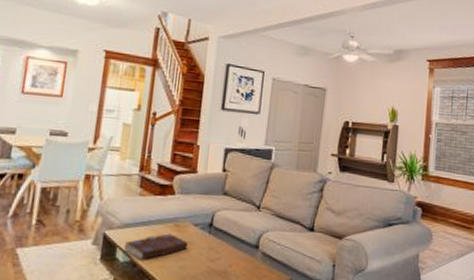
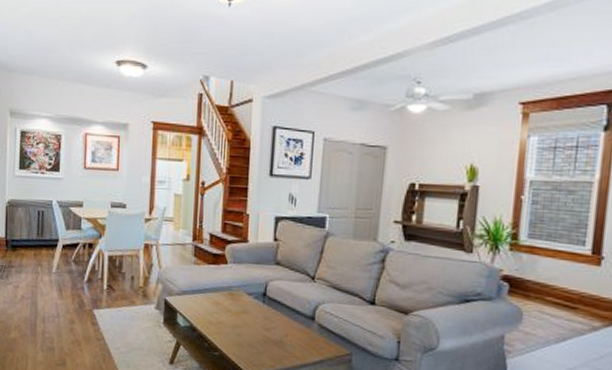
book: present [123,233,189,260] -> none [183,301,244,326]

